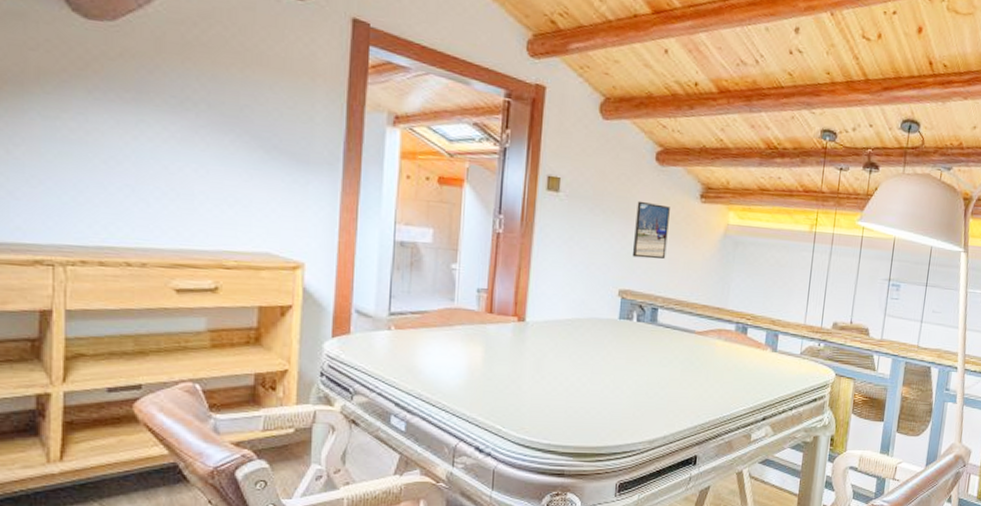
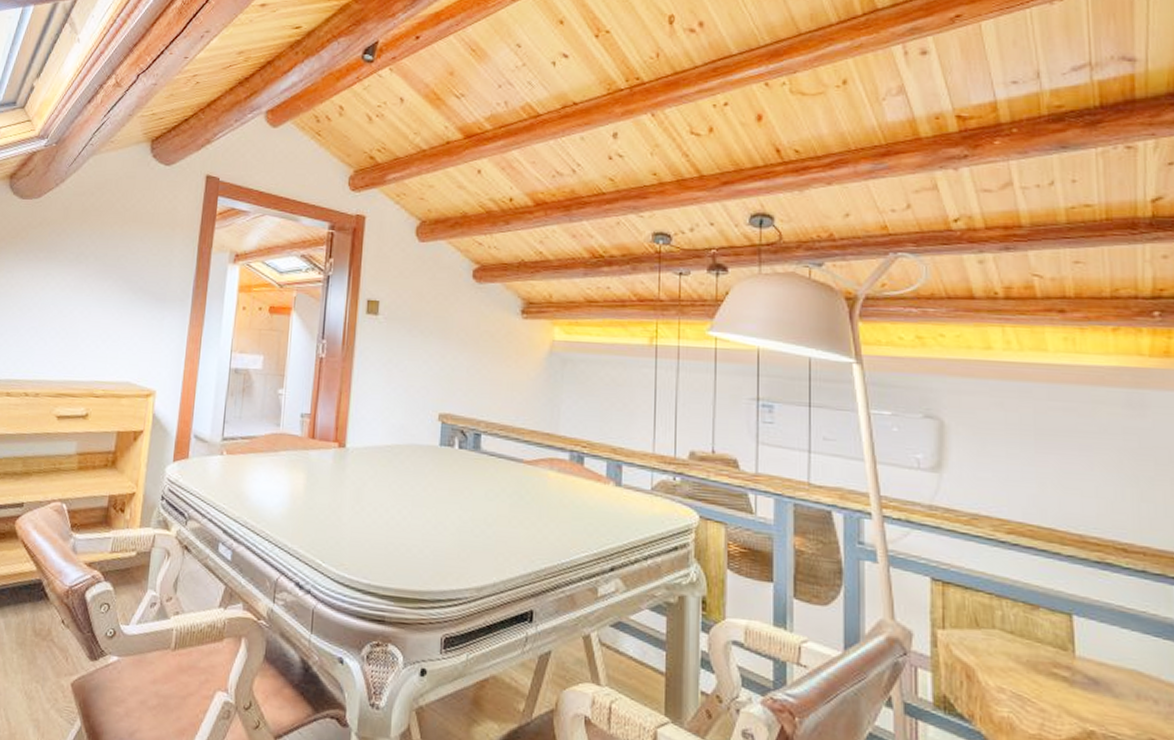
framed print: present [632,201,670,260] -> none [451,320,490,381]

